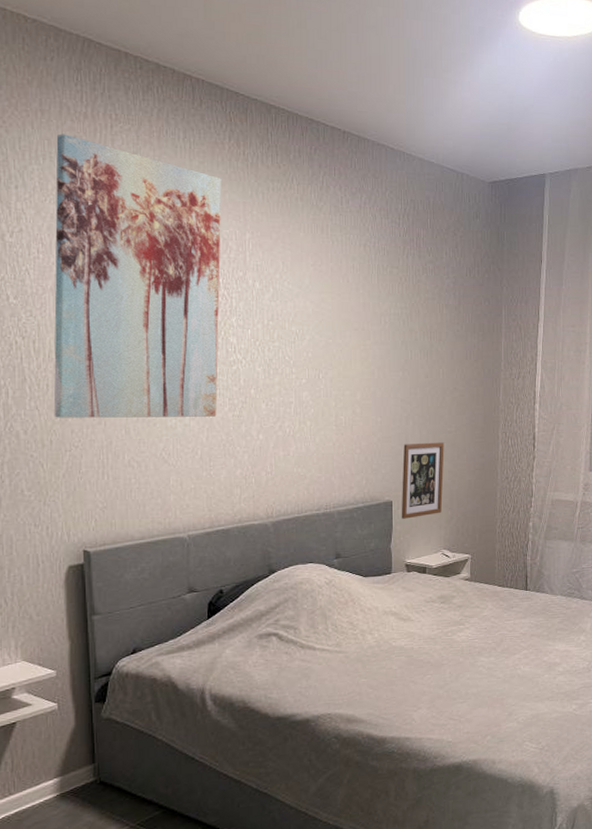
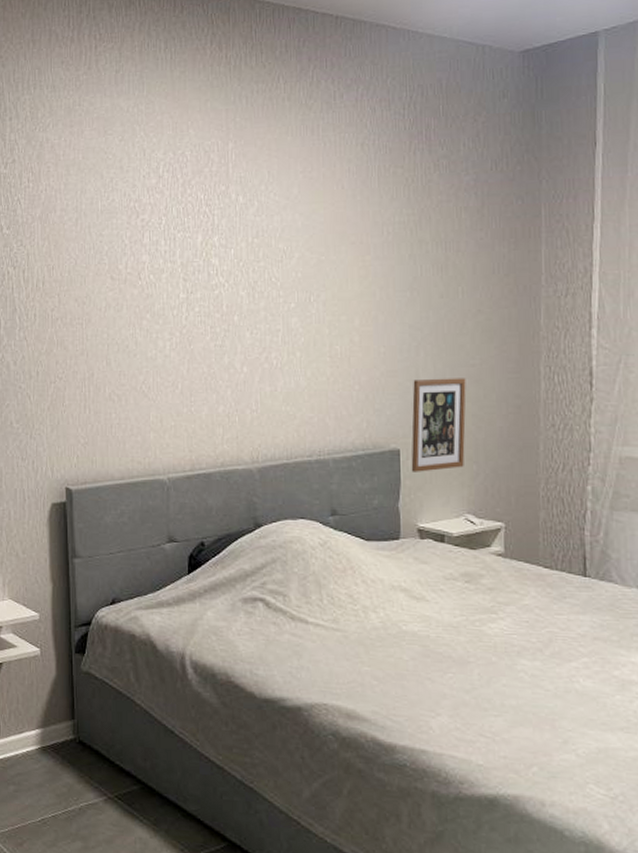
wall art: present [53,133,222,418] -> none [40,61,203,349]

